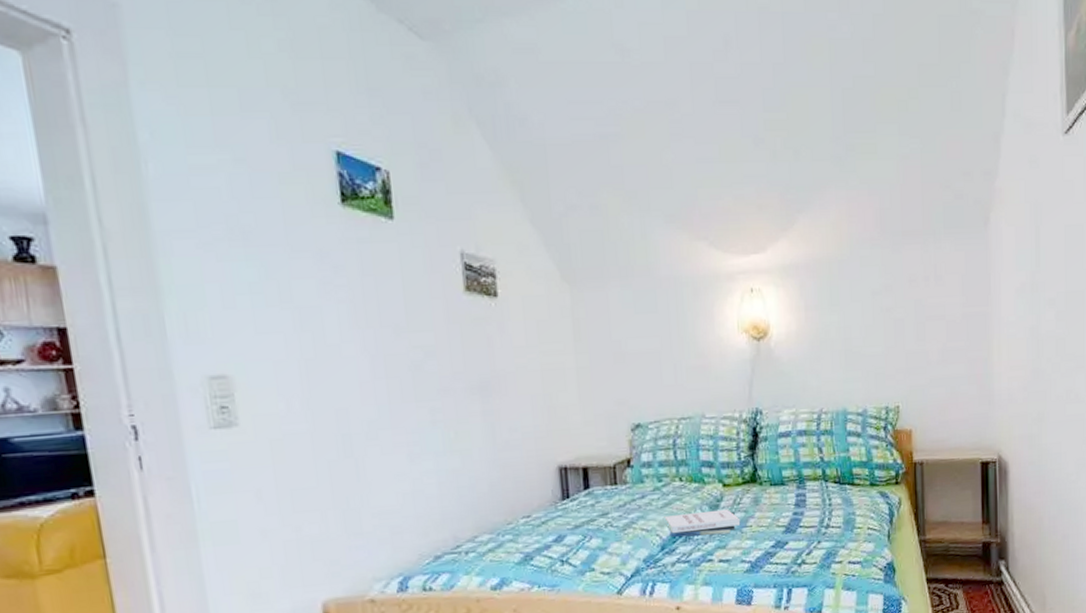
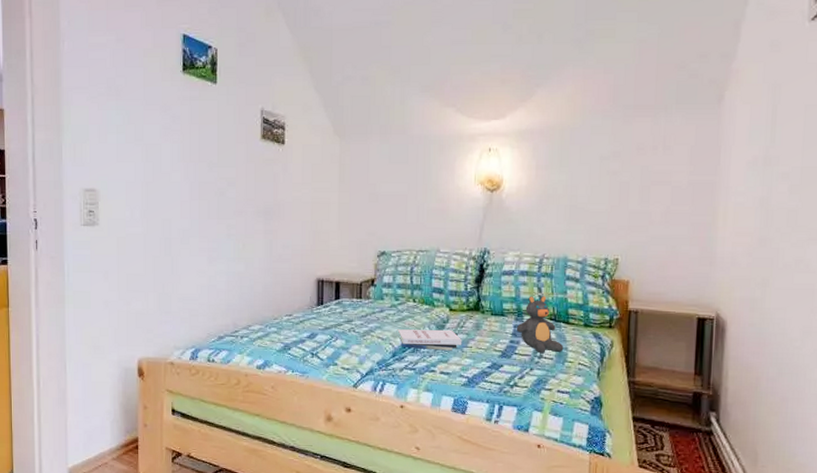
stuffed animal: none [798,457,851,523] -> present [516,296,564,354]

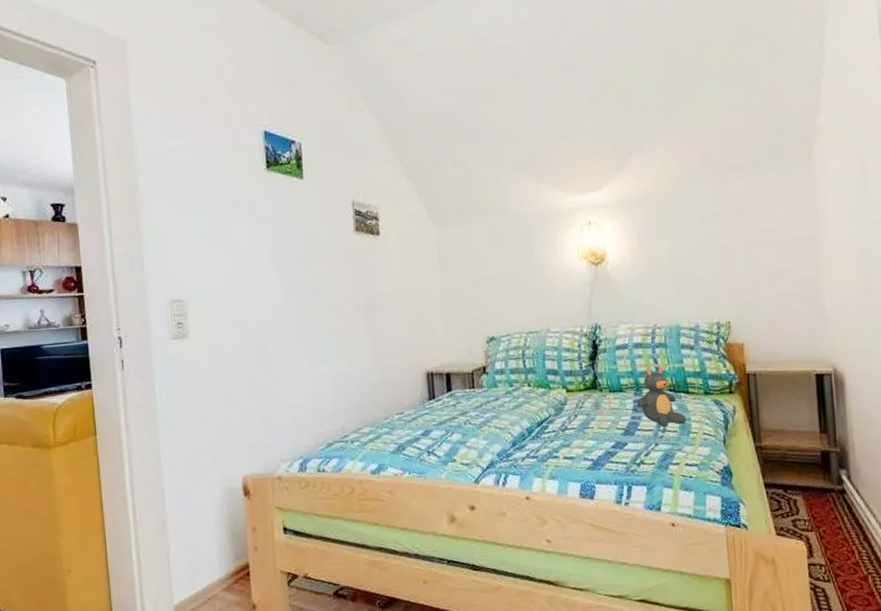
books: present [397,329,463,351] -> none [515,411,583,436]

